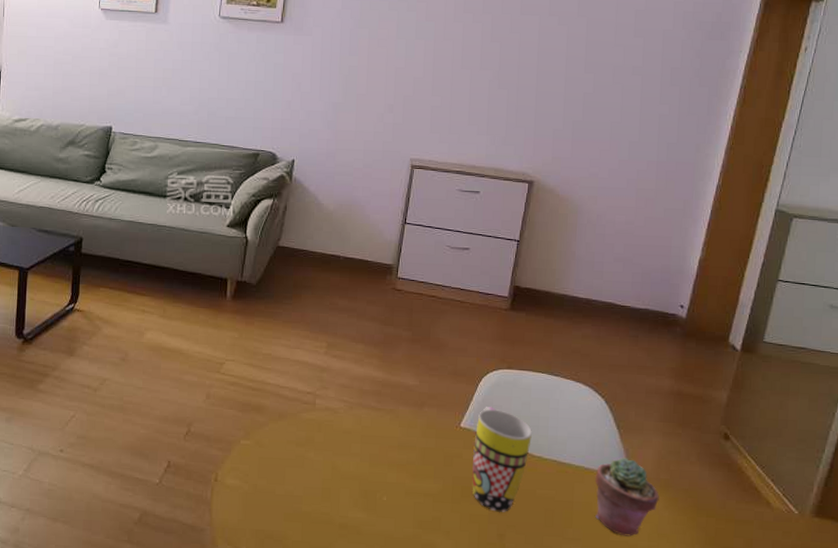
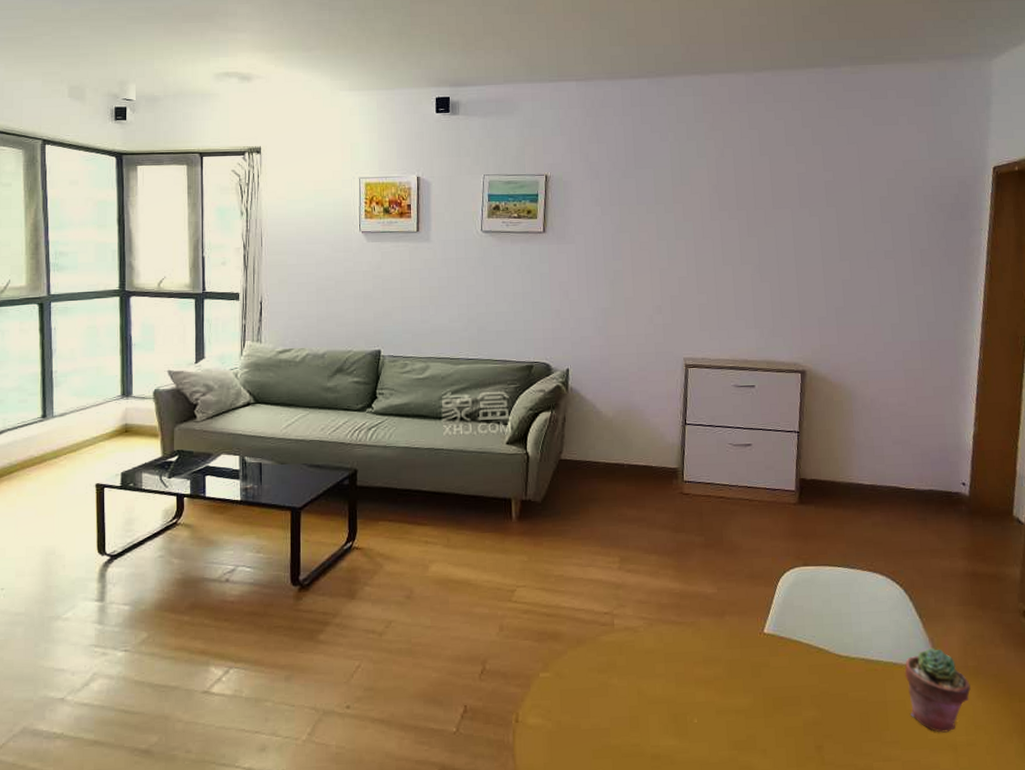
mug: present [472,407,532,513] -> none [779,608,837,723]

